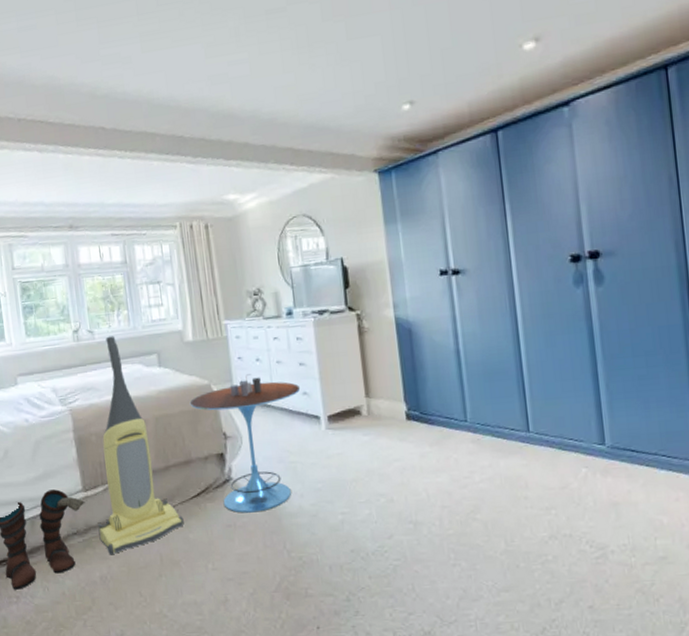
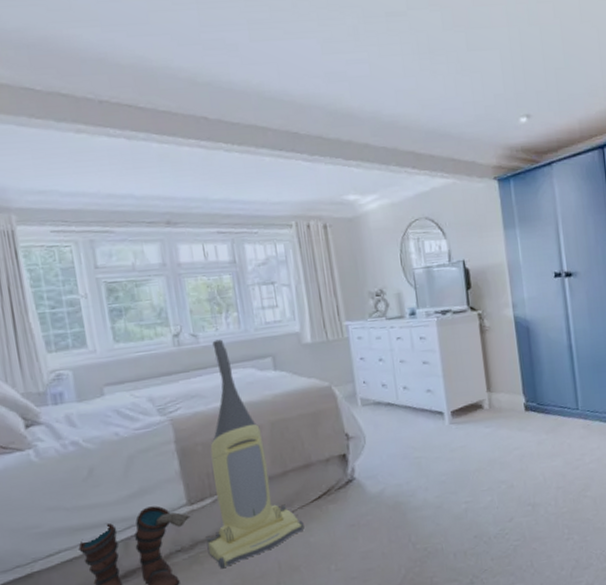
side table: present [189,374,301,513] -> none [309,374,425,512]

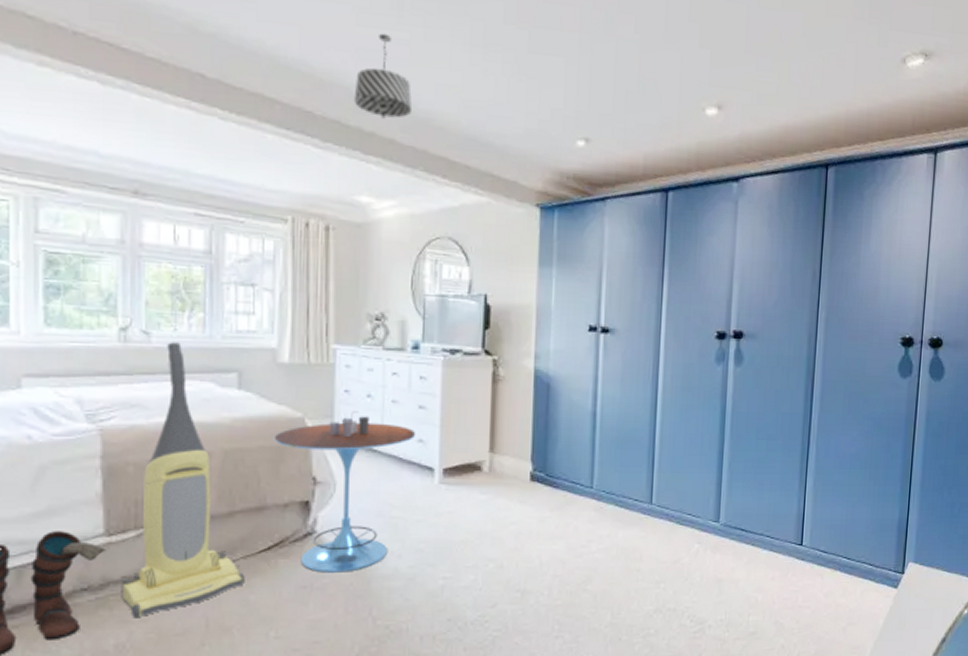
side table: none [309,374,425,512] -> present [273,411,416,573]
pendant light: none [328,56,380,128] -> present [353,33,413,119]

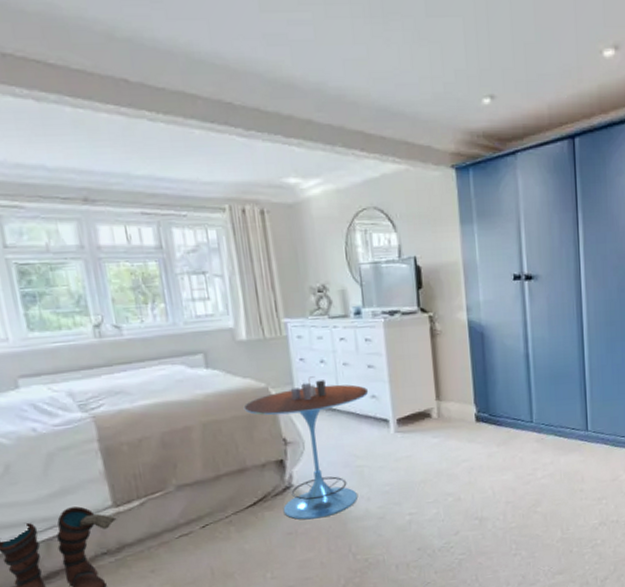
vacuum cleaner: present [121,342,245,618] -> none [133,332,239,573]
pendant light: present [353,33,413,119] -> none [267,16,325,101]

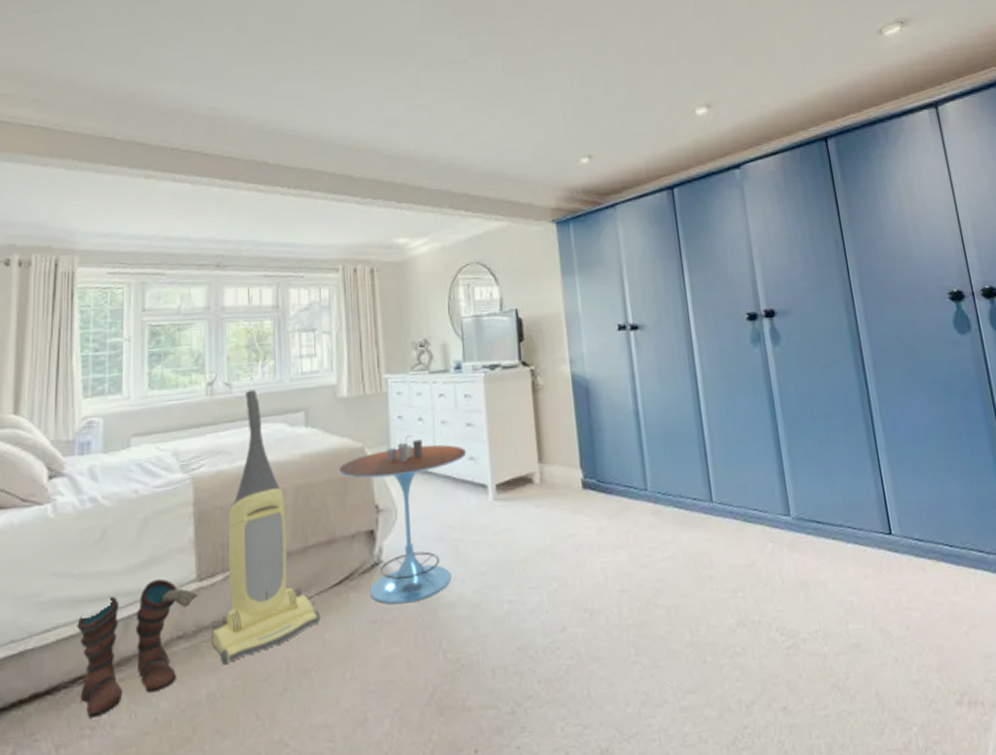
vacuum cleaner: none [133,332,239,573] -> present [211,389,320,665]

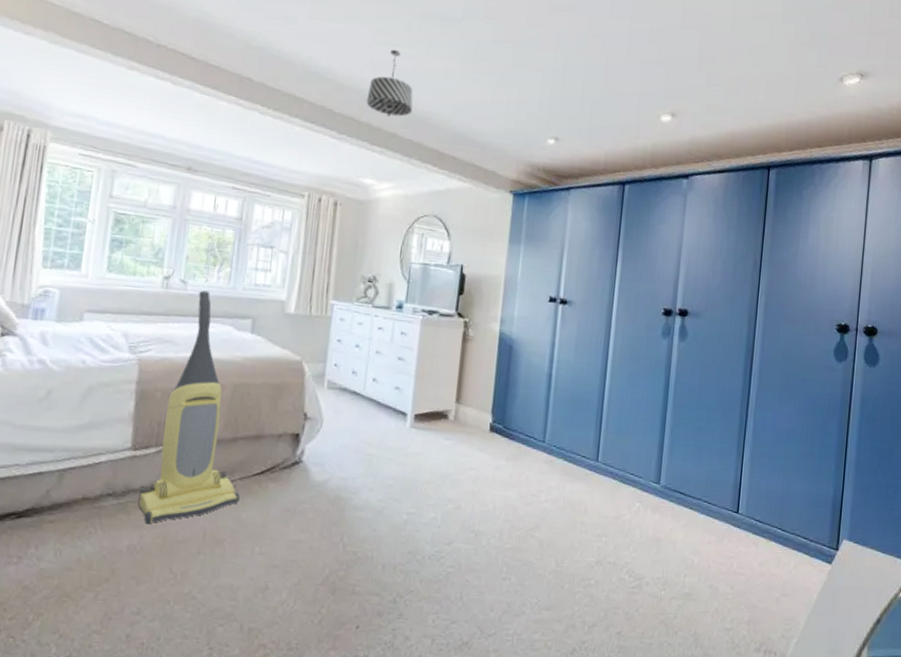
boots: present [77,579,198,718] -> none [11,442,131,549]
side table: present [338,435,467,605] -> none [275,358,394,500]
pendant light: none [385,102,435,171] -> present [366,49,413,117]

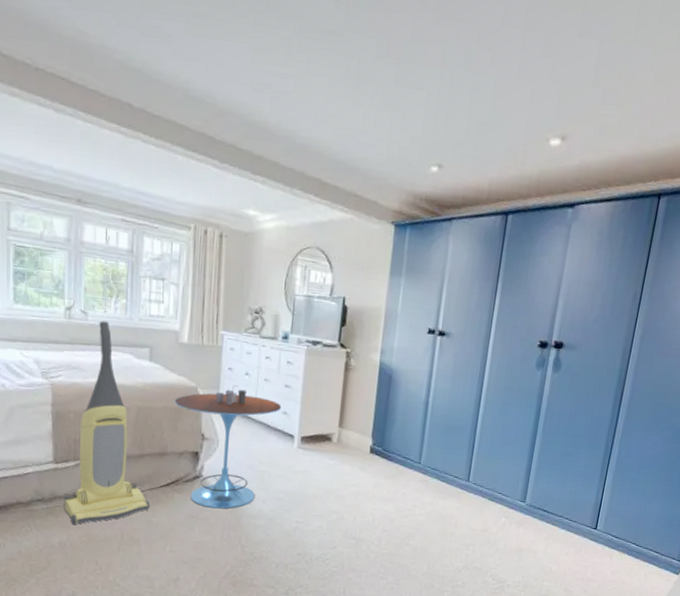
side table: none [275,358,394,500] -> present [174,385,282,509]
pendant light: present [366,49,413,117] -> none [246,68,294,144]

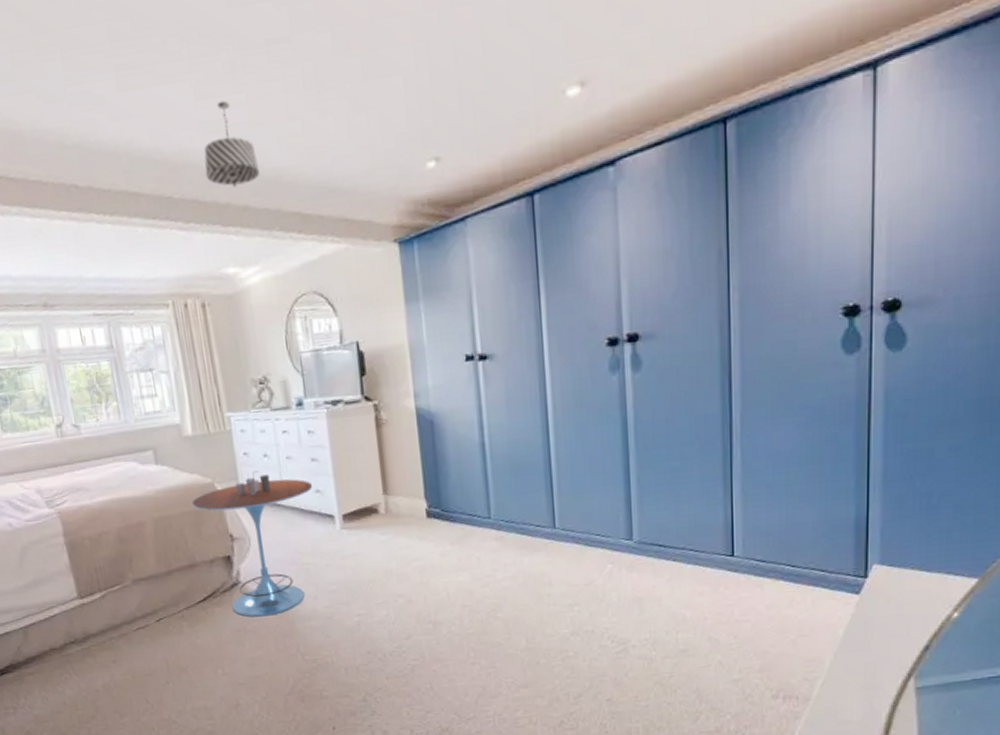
vacuum cleaner: present [64,321,150,525] -> none [94,430,191,663]
pendant light: none [246,68,294,144] -> present [203,100,261,187]

